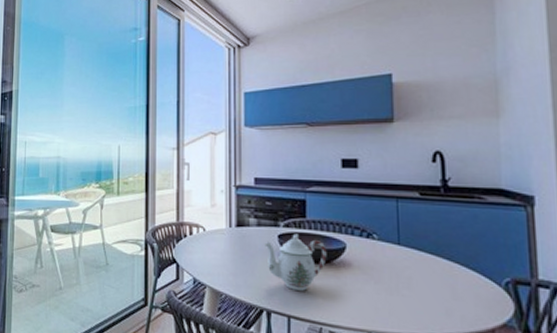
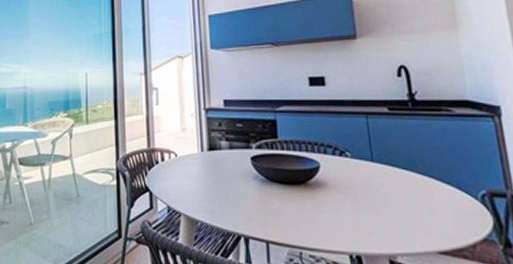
teapot: present [263,234,327,291] -> none [236,155,302,214]

